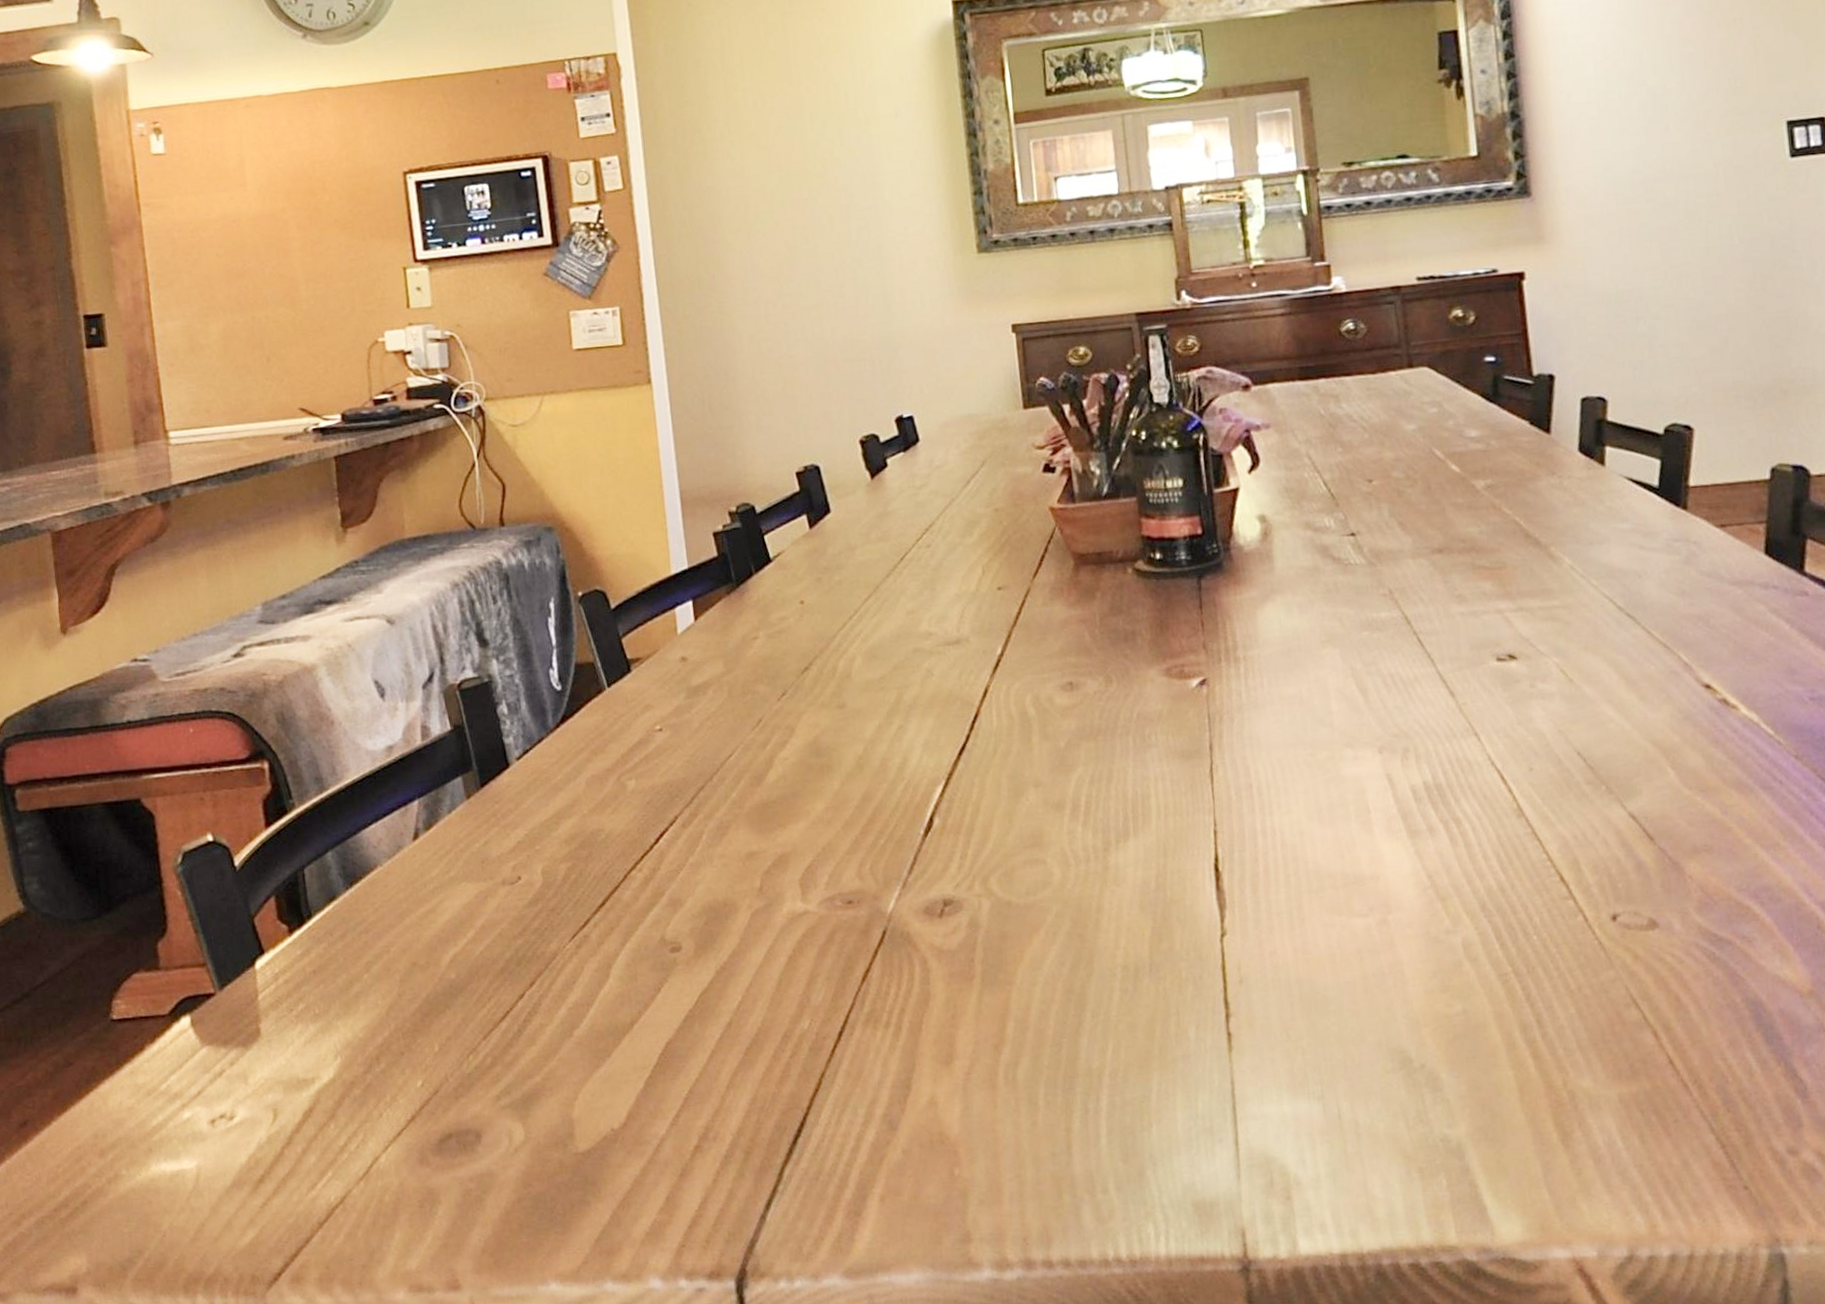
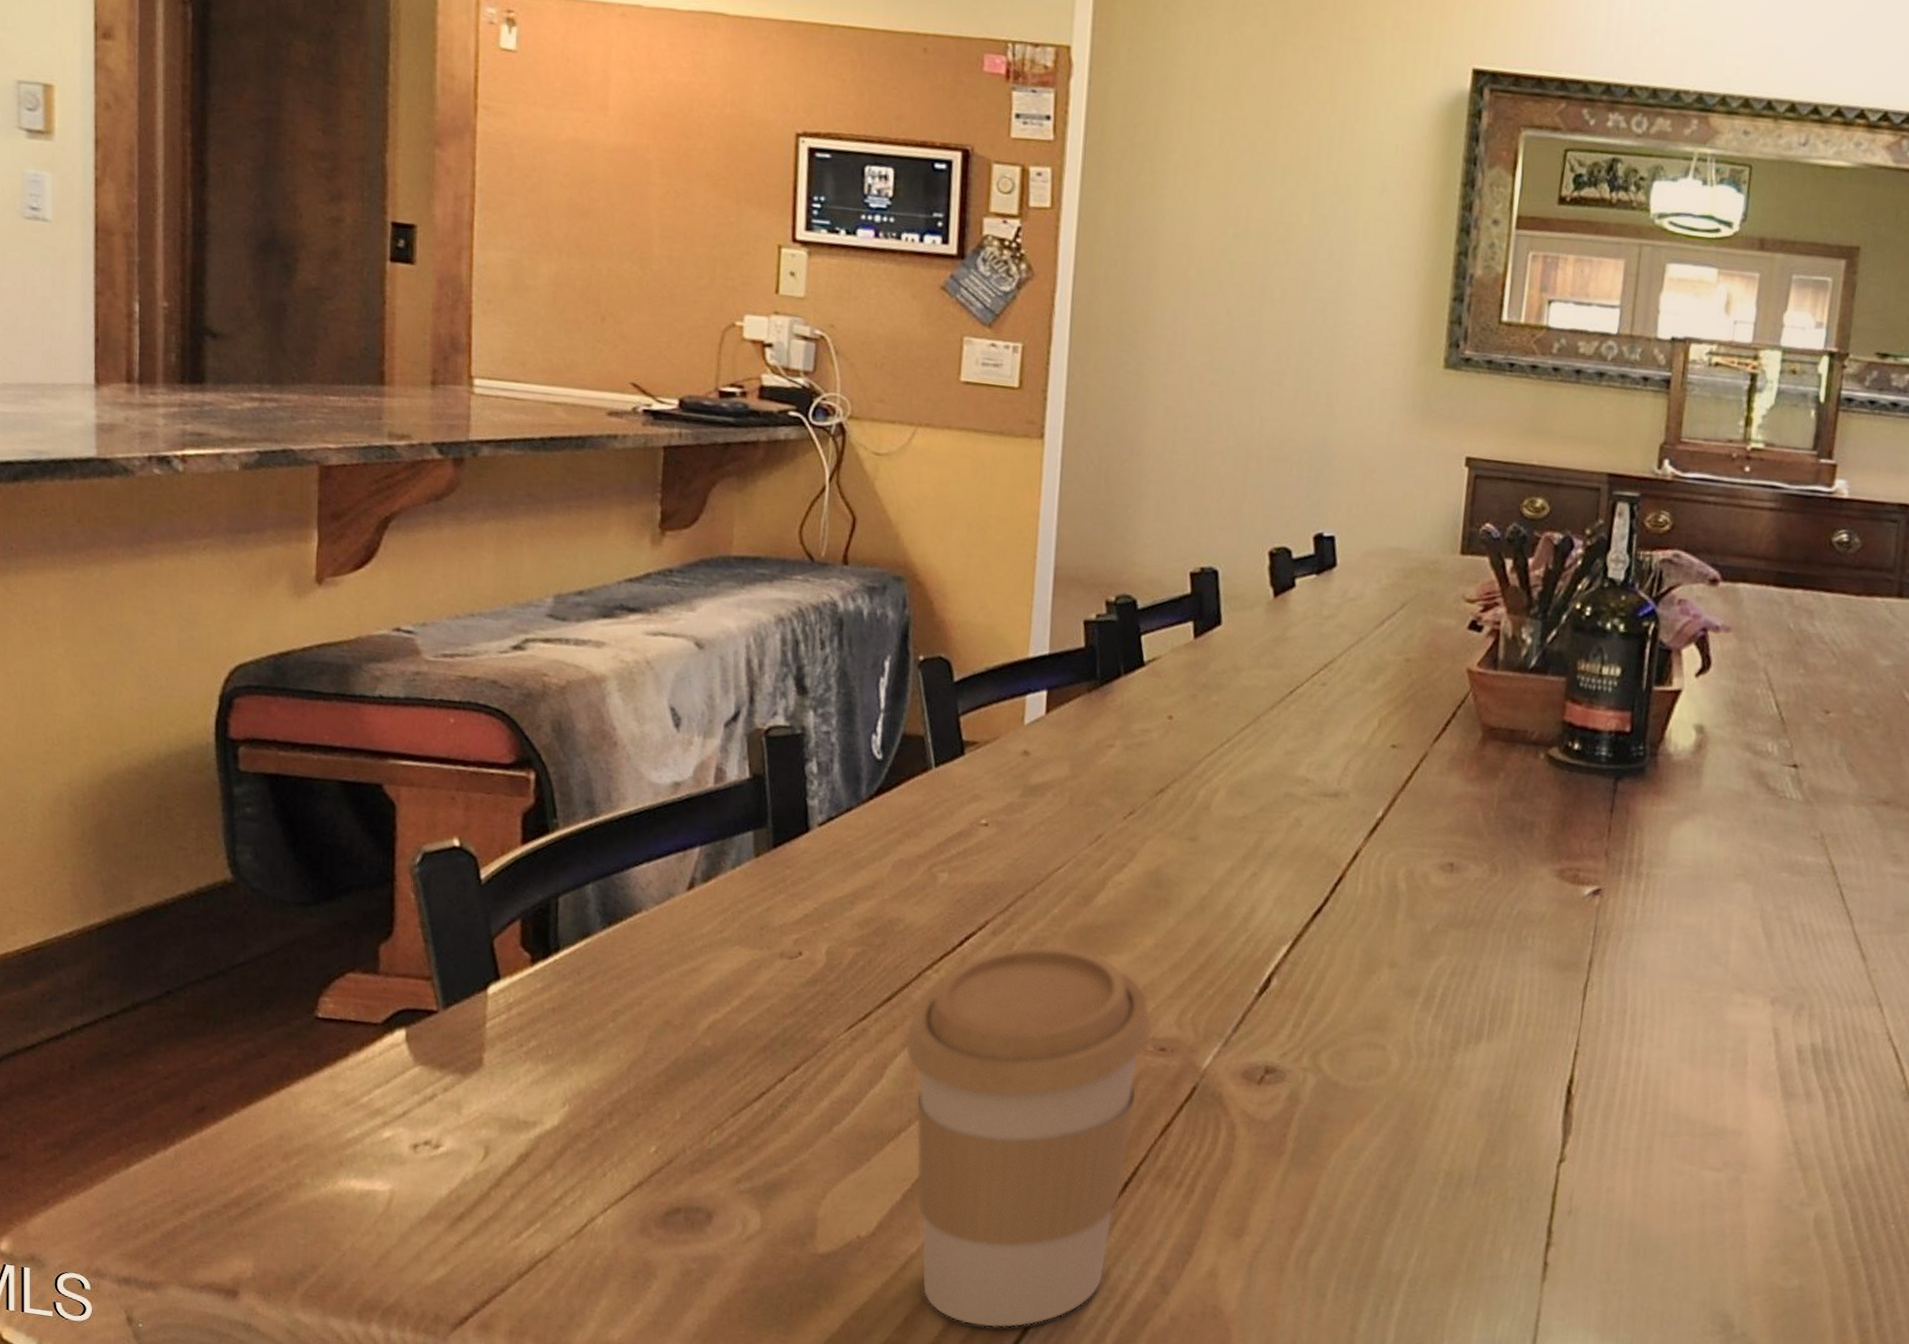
coffee cup: none [623,824,838,1194] -> present [904,944,1153,1328]

